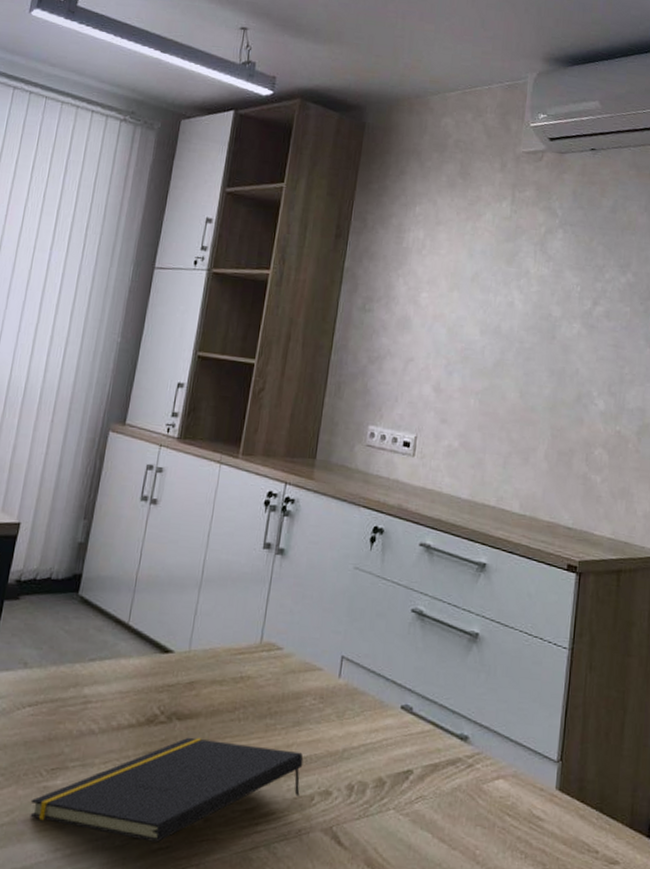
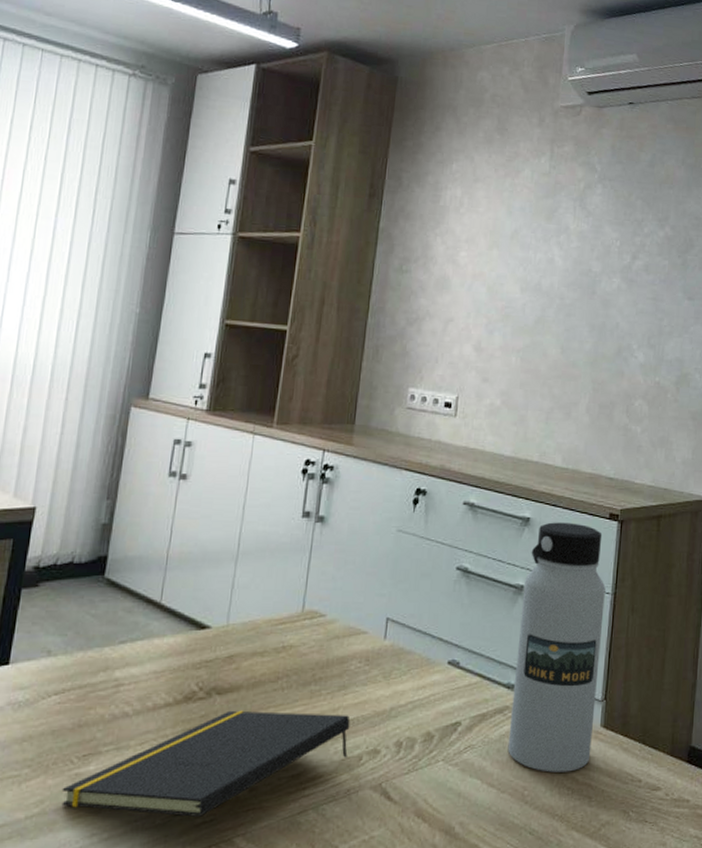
water bottle: none [459,569,563,835] -> present [507,522,606,773]

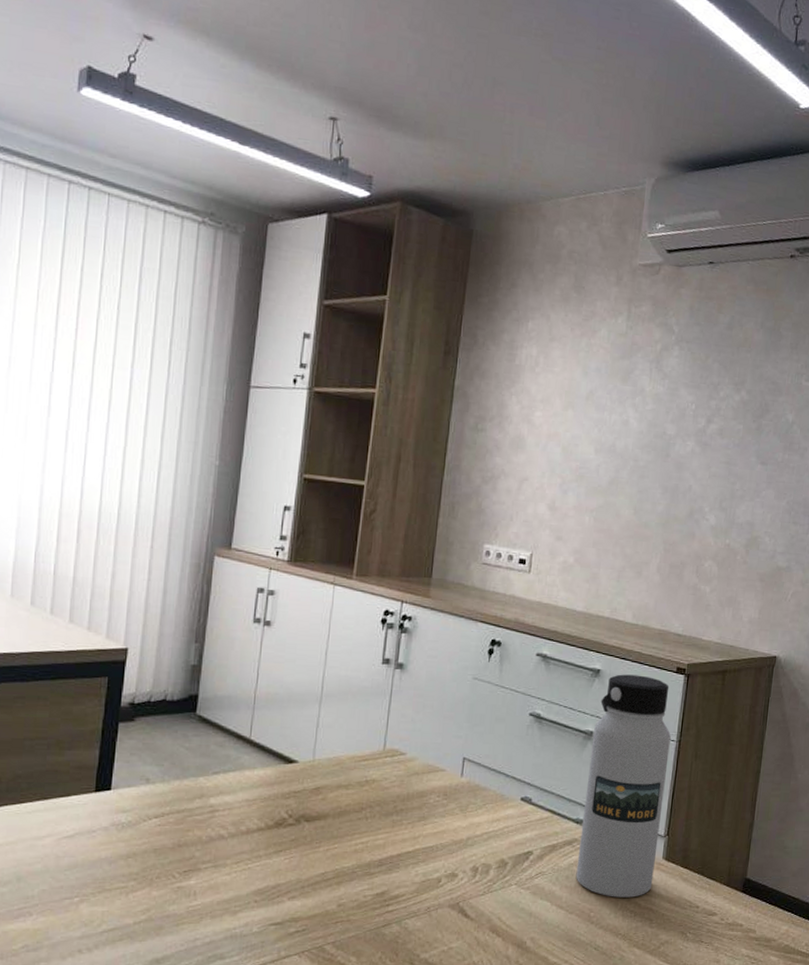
notepad: present [61,710,350,817] -> none [166,836,430,927]

